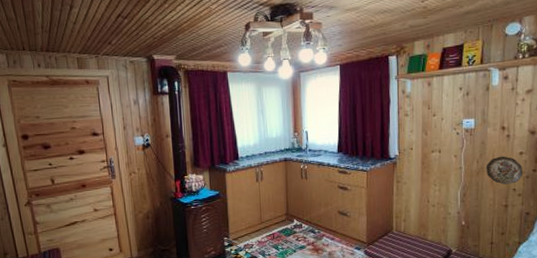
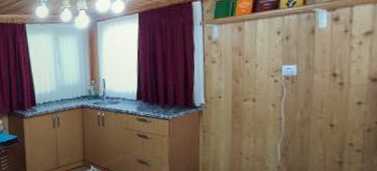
decorative plate: present [485,156,523,185] -> none [312,106,362,138]

